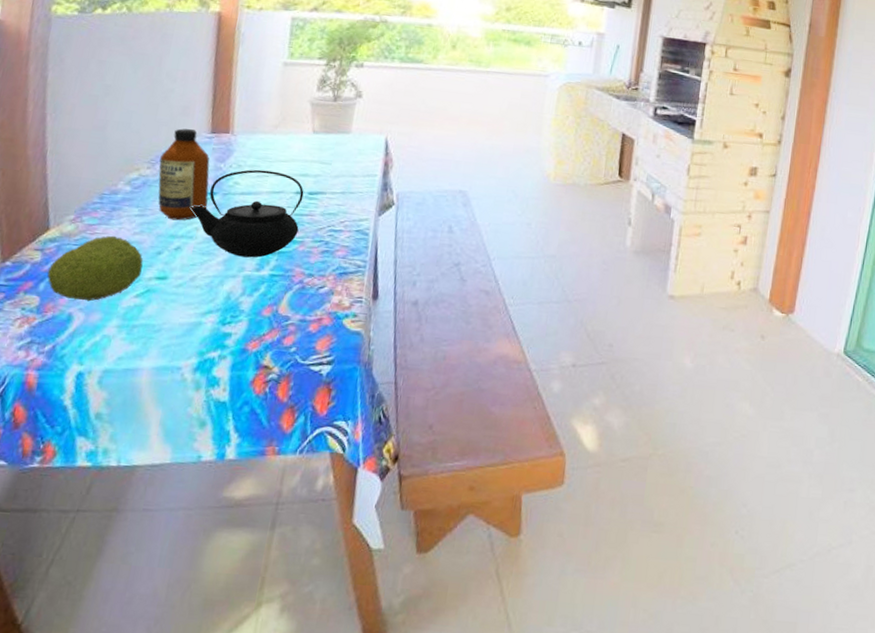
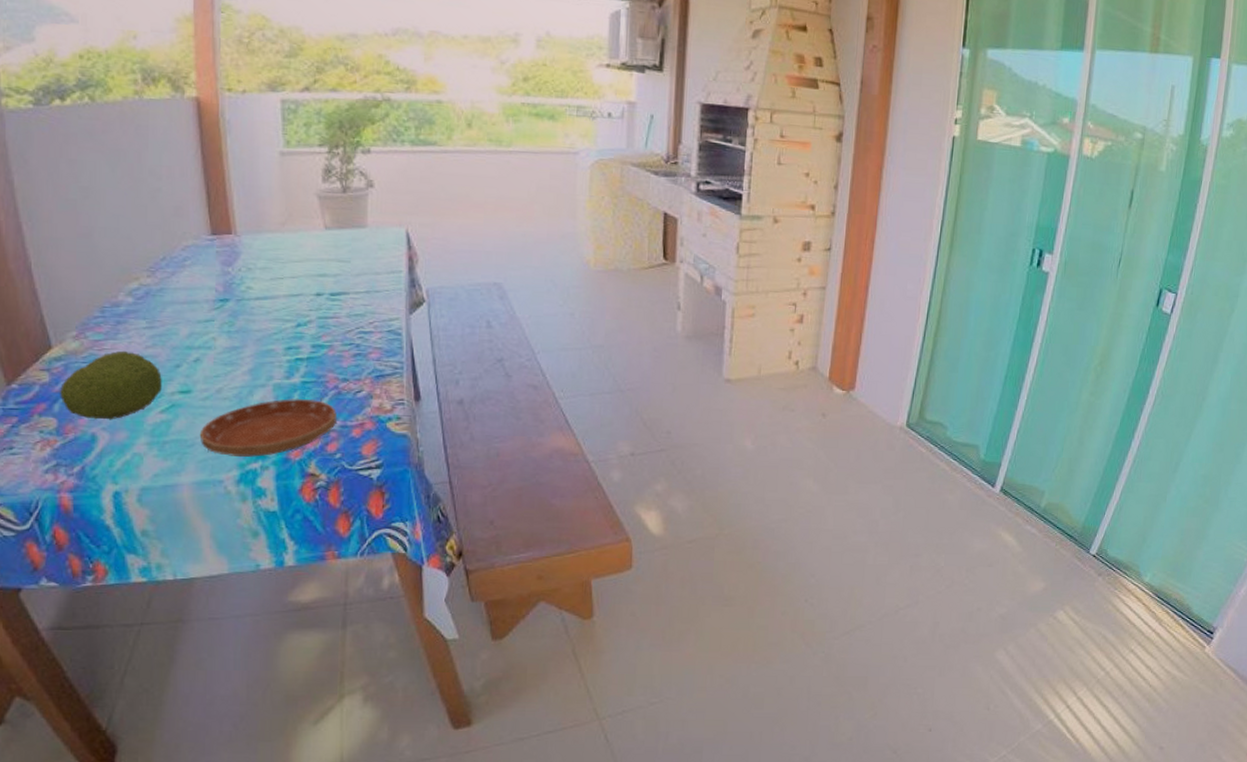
bottle: present [158,128,210,221] -> none [159,231,222,331]
saucer: none [167,290,298,346] -> present [199,398,337,457]
teapot: present [191,169,304,258] -> none [203,272,325,366]

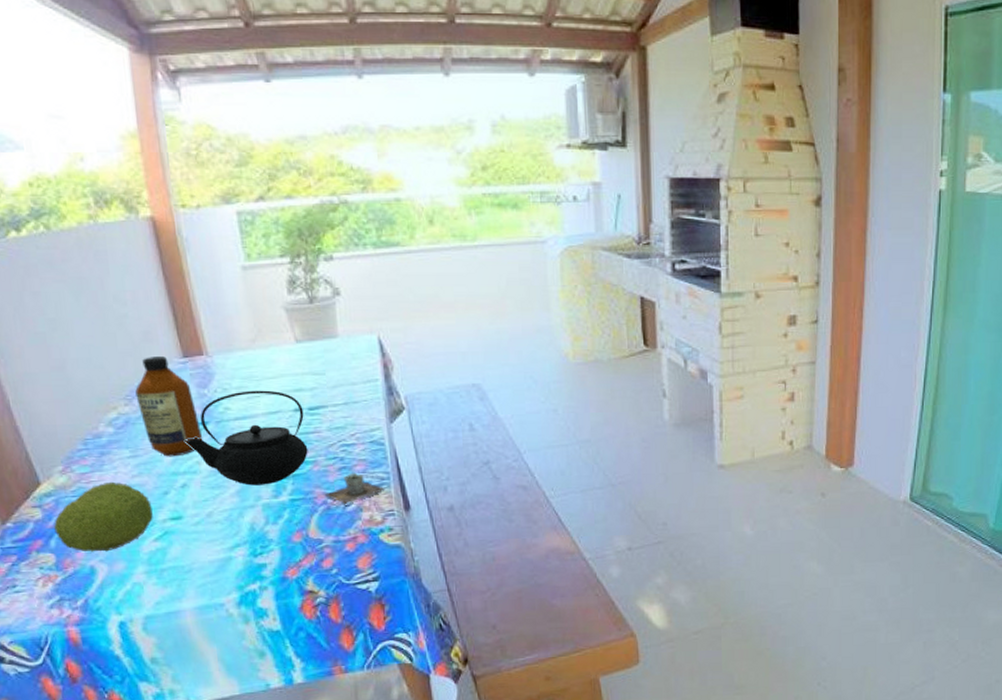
bottle: none [159,231,222,331] -> present [135,356,203,457]
saucer: present [199,398,337,457] -> none [195,516,329,579]
teapot: none [203,272,325,366] -> present [185,390,308,486]
cup: none [336,359,396,390] -> present [324,472,384,504]

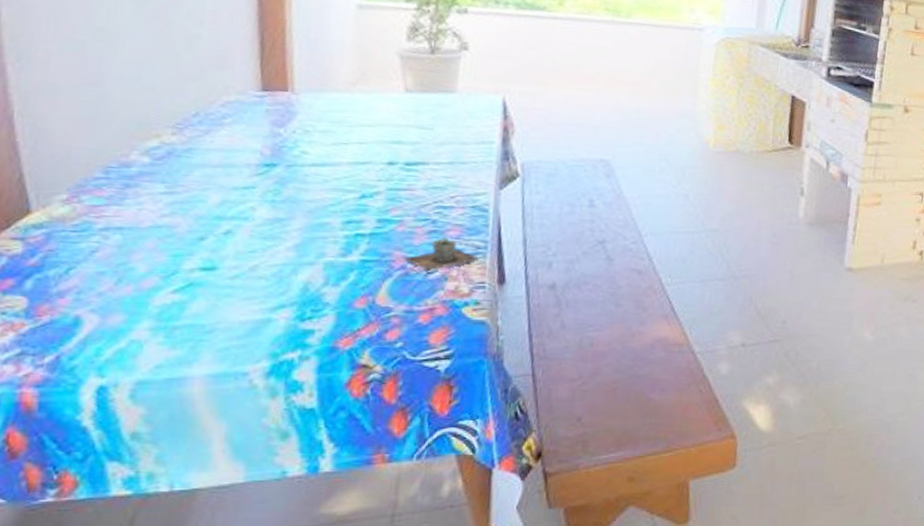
fruit: present [54,481,153,553] -> none [35,218,180,301]
bottle: present [135,356,203,457] -> none [189,84,266,199]
teapot: present [185,390,308,486] -> none [241,135,399,242]

